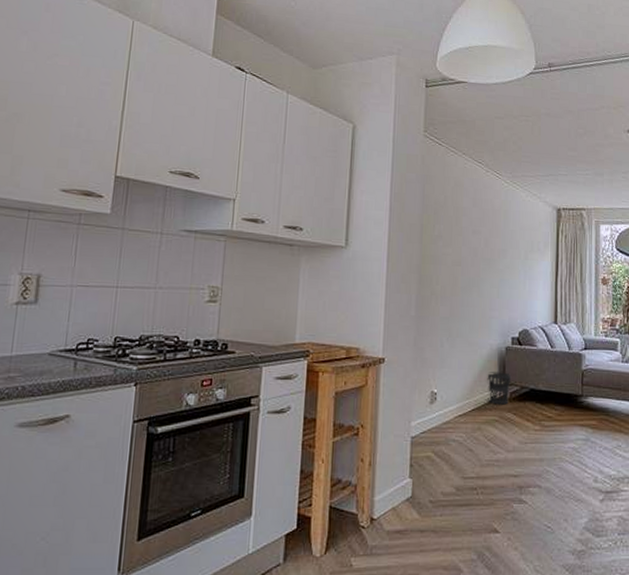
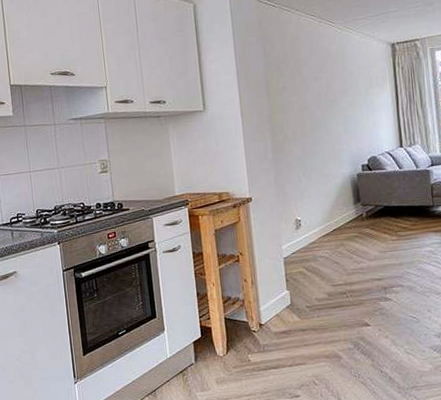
wastebasket: present [487,372,512,405] -> none [343,195,366,223]

